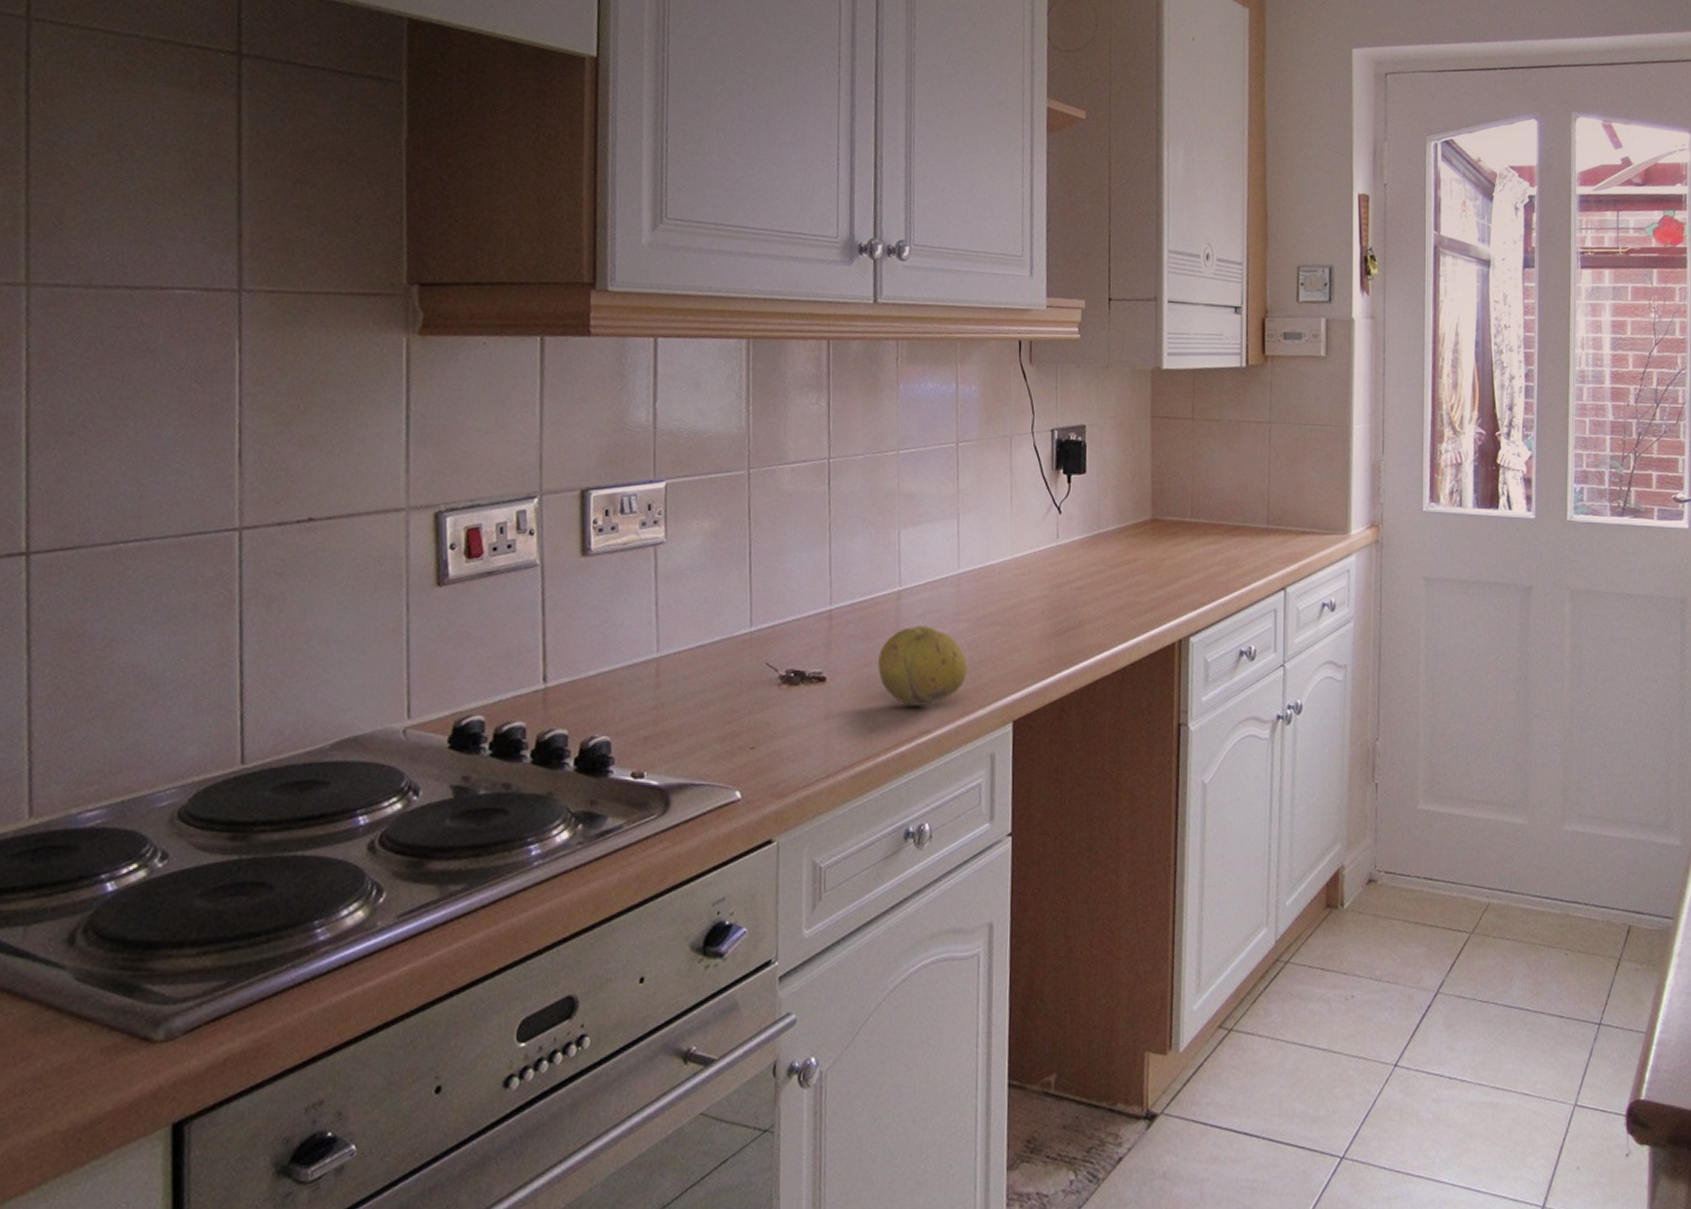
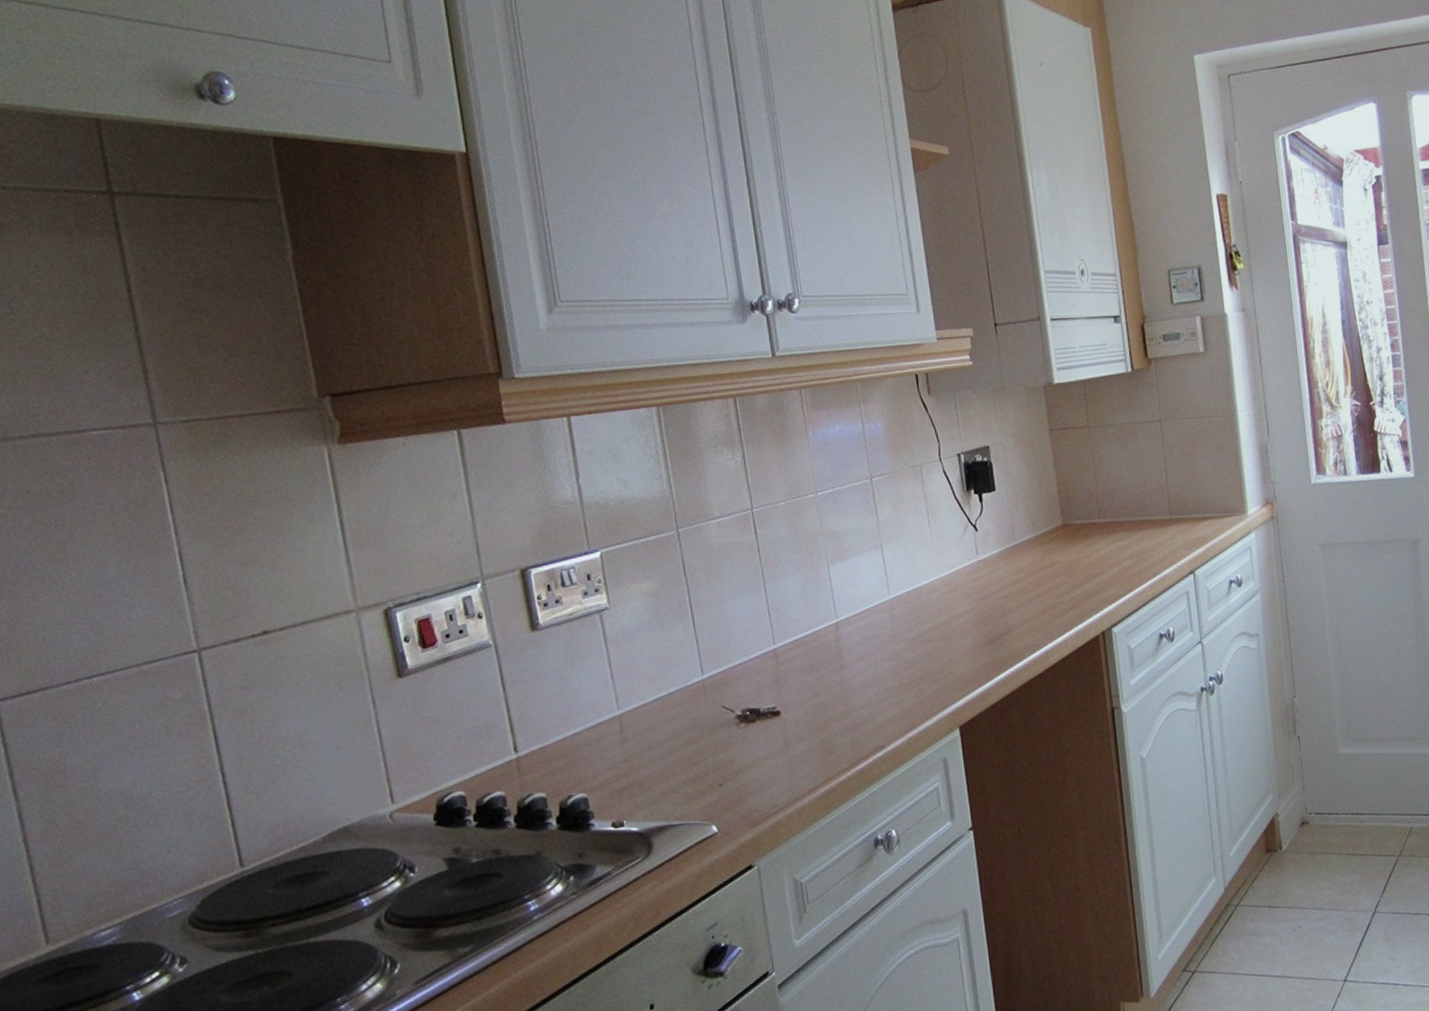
fruit: present [878,626,968,706] -> none [826,651,911,726]

